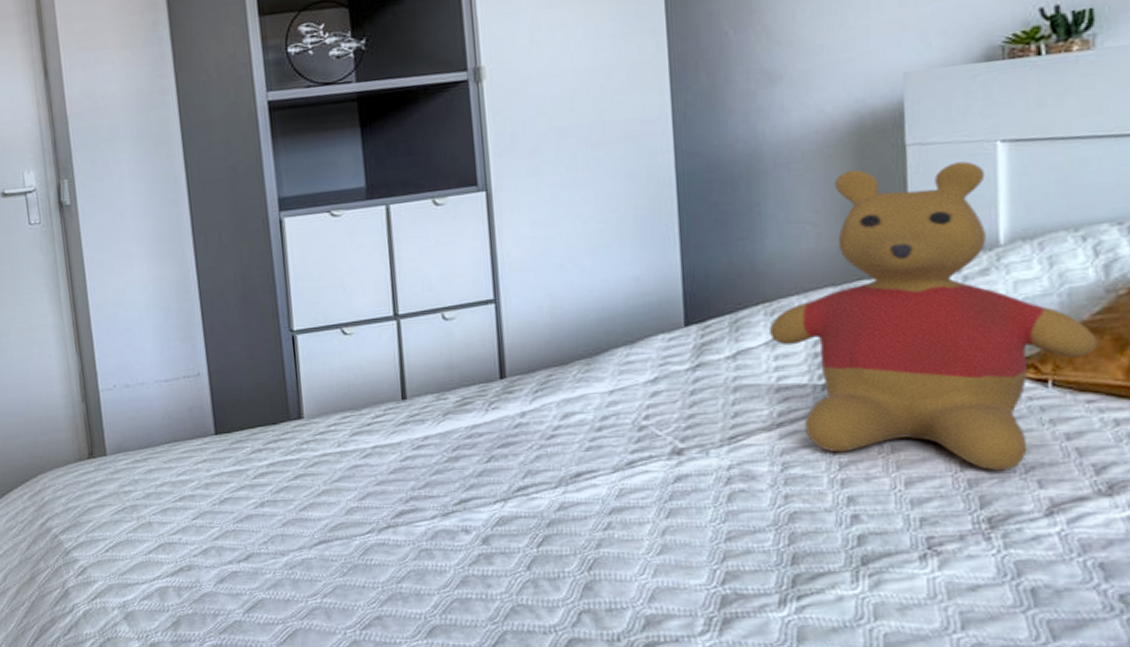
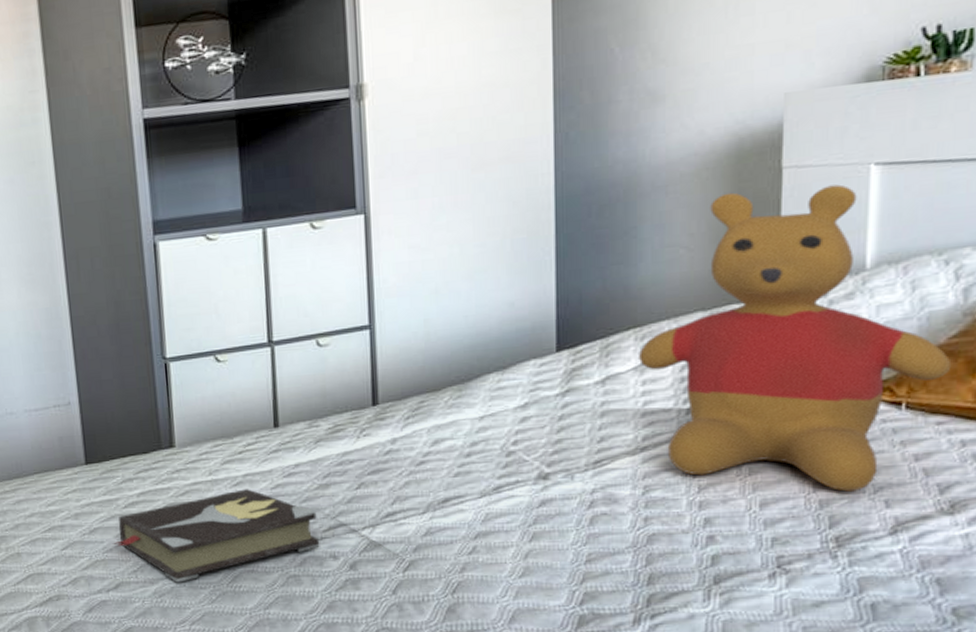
hardback book: none [242,461,451,555] -> present [111,489,320,583]

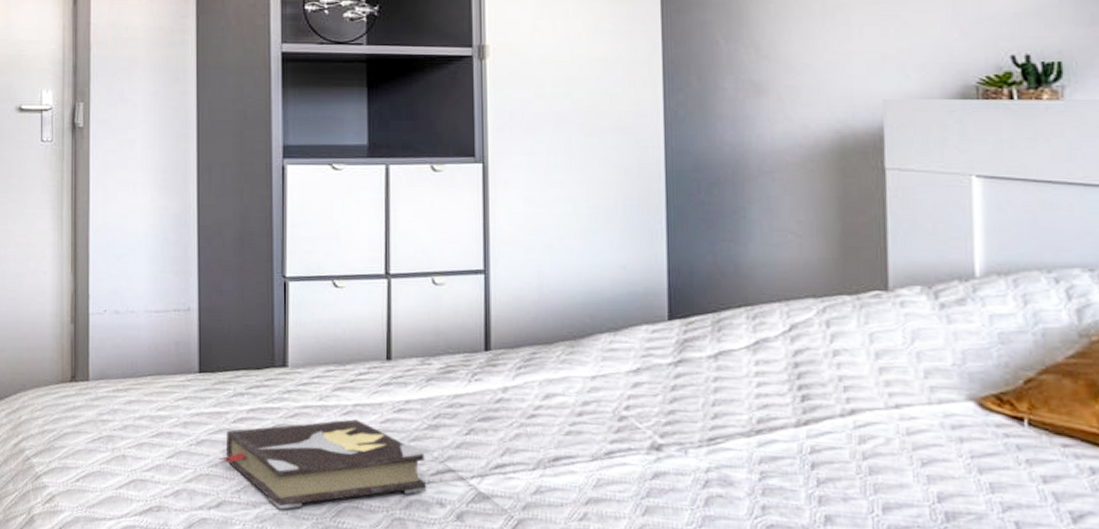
teddy bear: present [639,184,952,492] -> none [751,186,1072,508]

